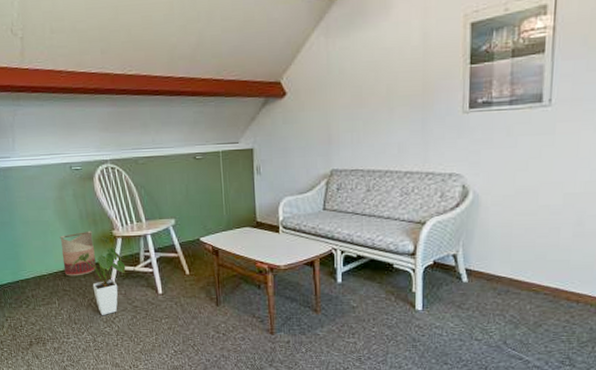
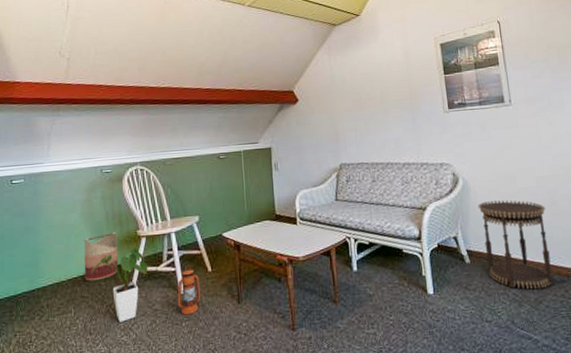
lantern: none [156,266,180,313] -> present [177,264,201,316]
side table: none [486,217,568,313] -> present [478,200,554,290]

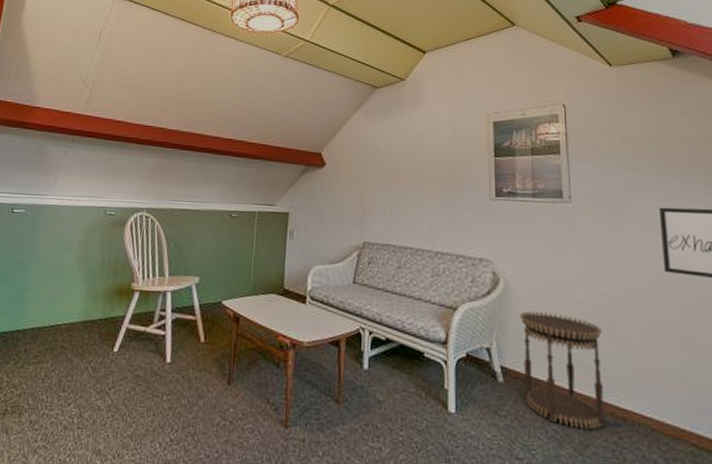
basket: present [83,231,118,281] -> none [68,280,110,332]
house plant: present [93,238,148,322] -> none [78,290,137,384]
lantern: present [177,264,201,316] -> none [162,330,190,389]

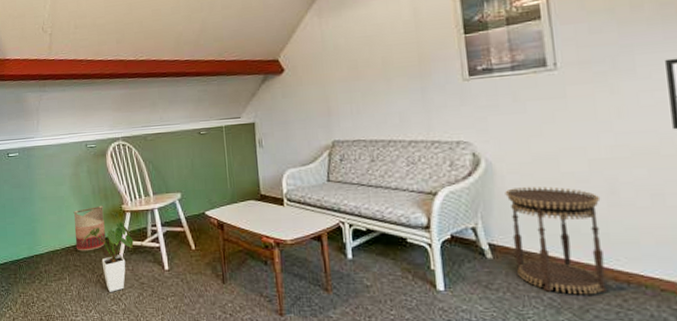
basket: none [68,280,110,332] -> present [73,205,106,251]
house plant: none [78,290,137,384] -> present [83,212,134,292]

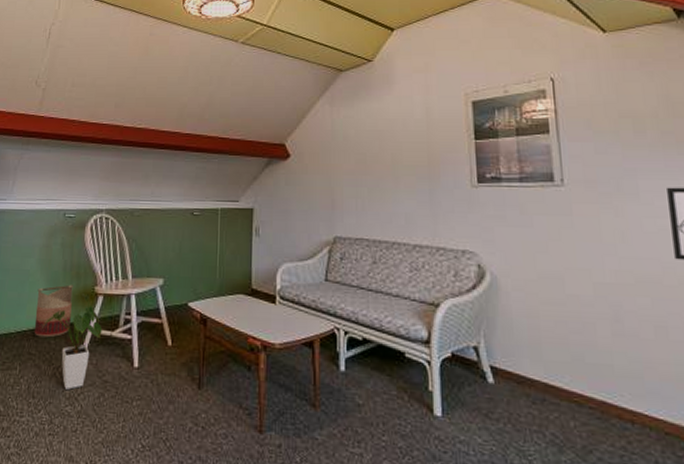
side table: present [505,186,607,295] -> none [509,305,611,433]

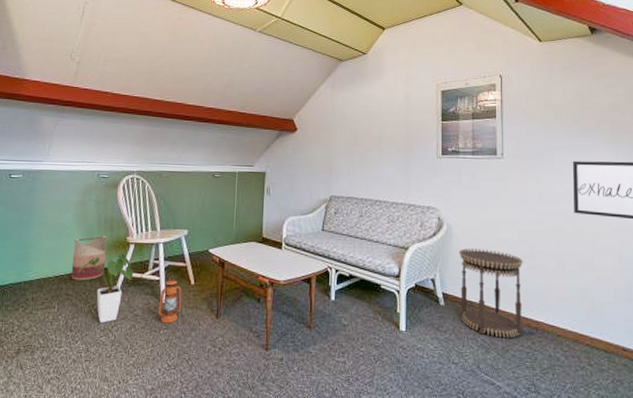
lantern: none [130,333,157,394] -> present [158,275,182,324]
side table: none [509,305,611,433] -> present [458,248,524,338]

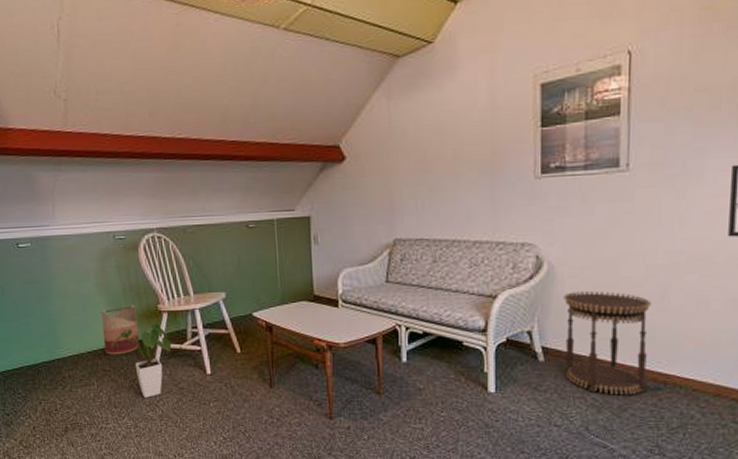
lantern: present [158,275,182,324] -> none [204,344,230,396]

